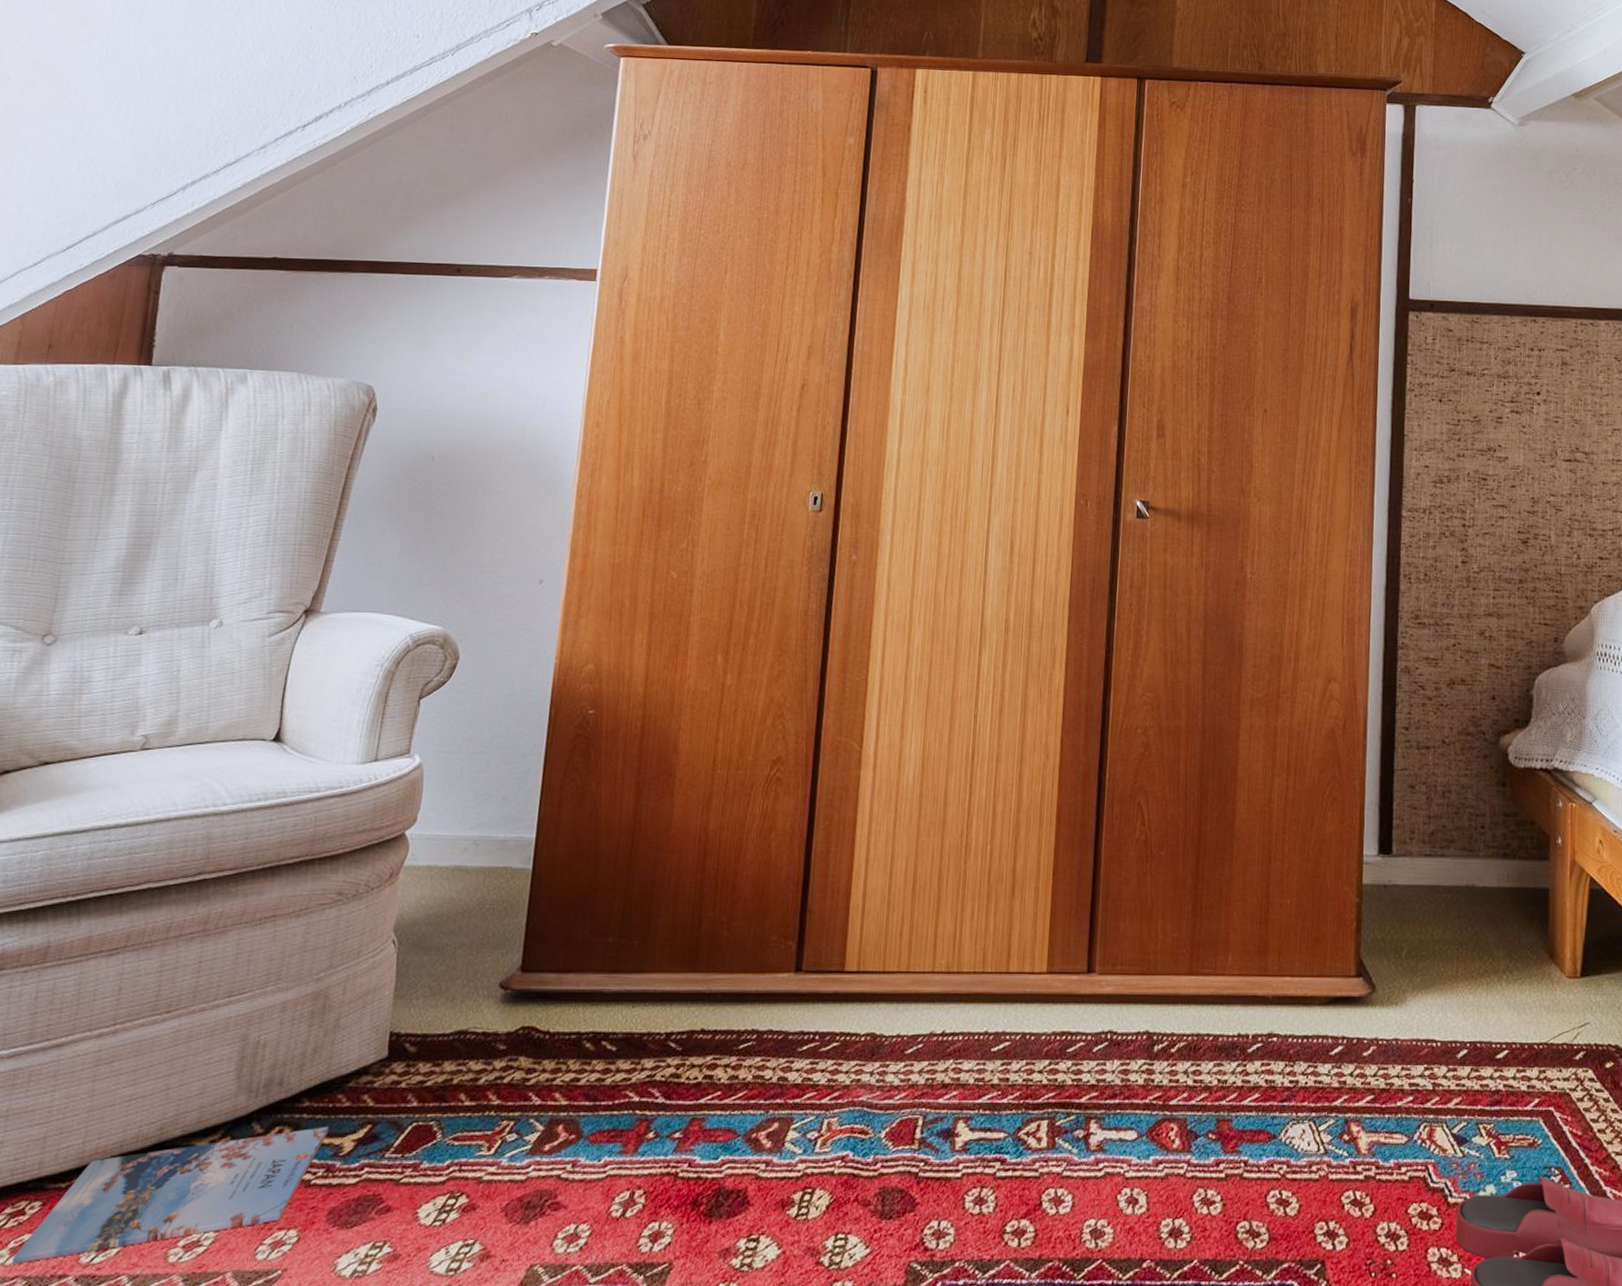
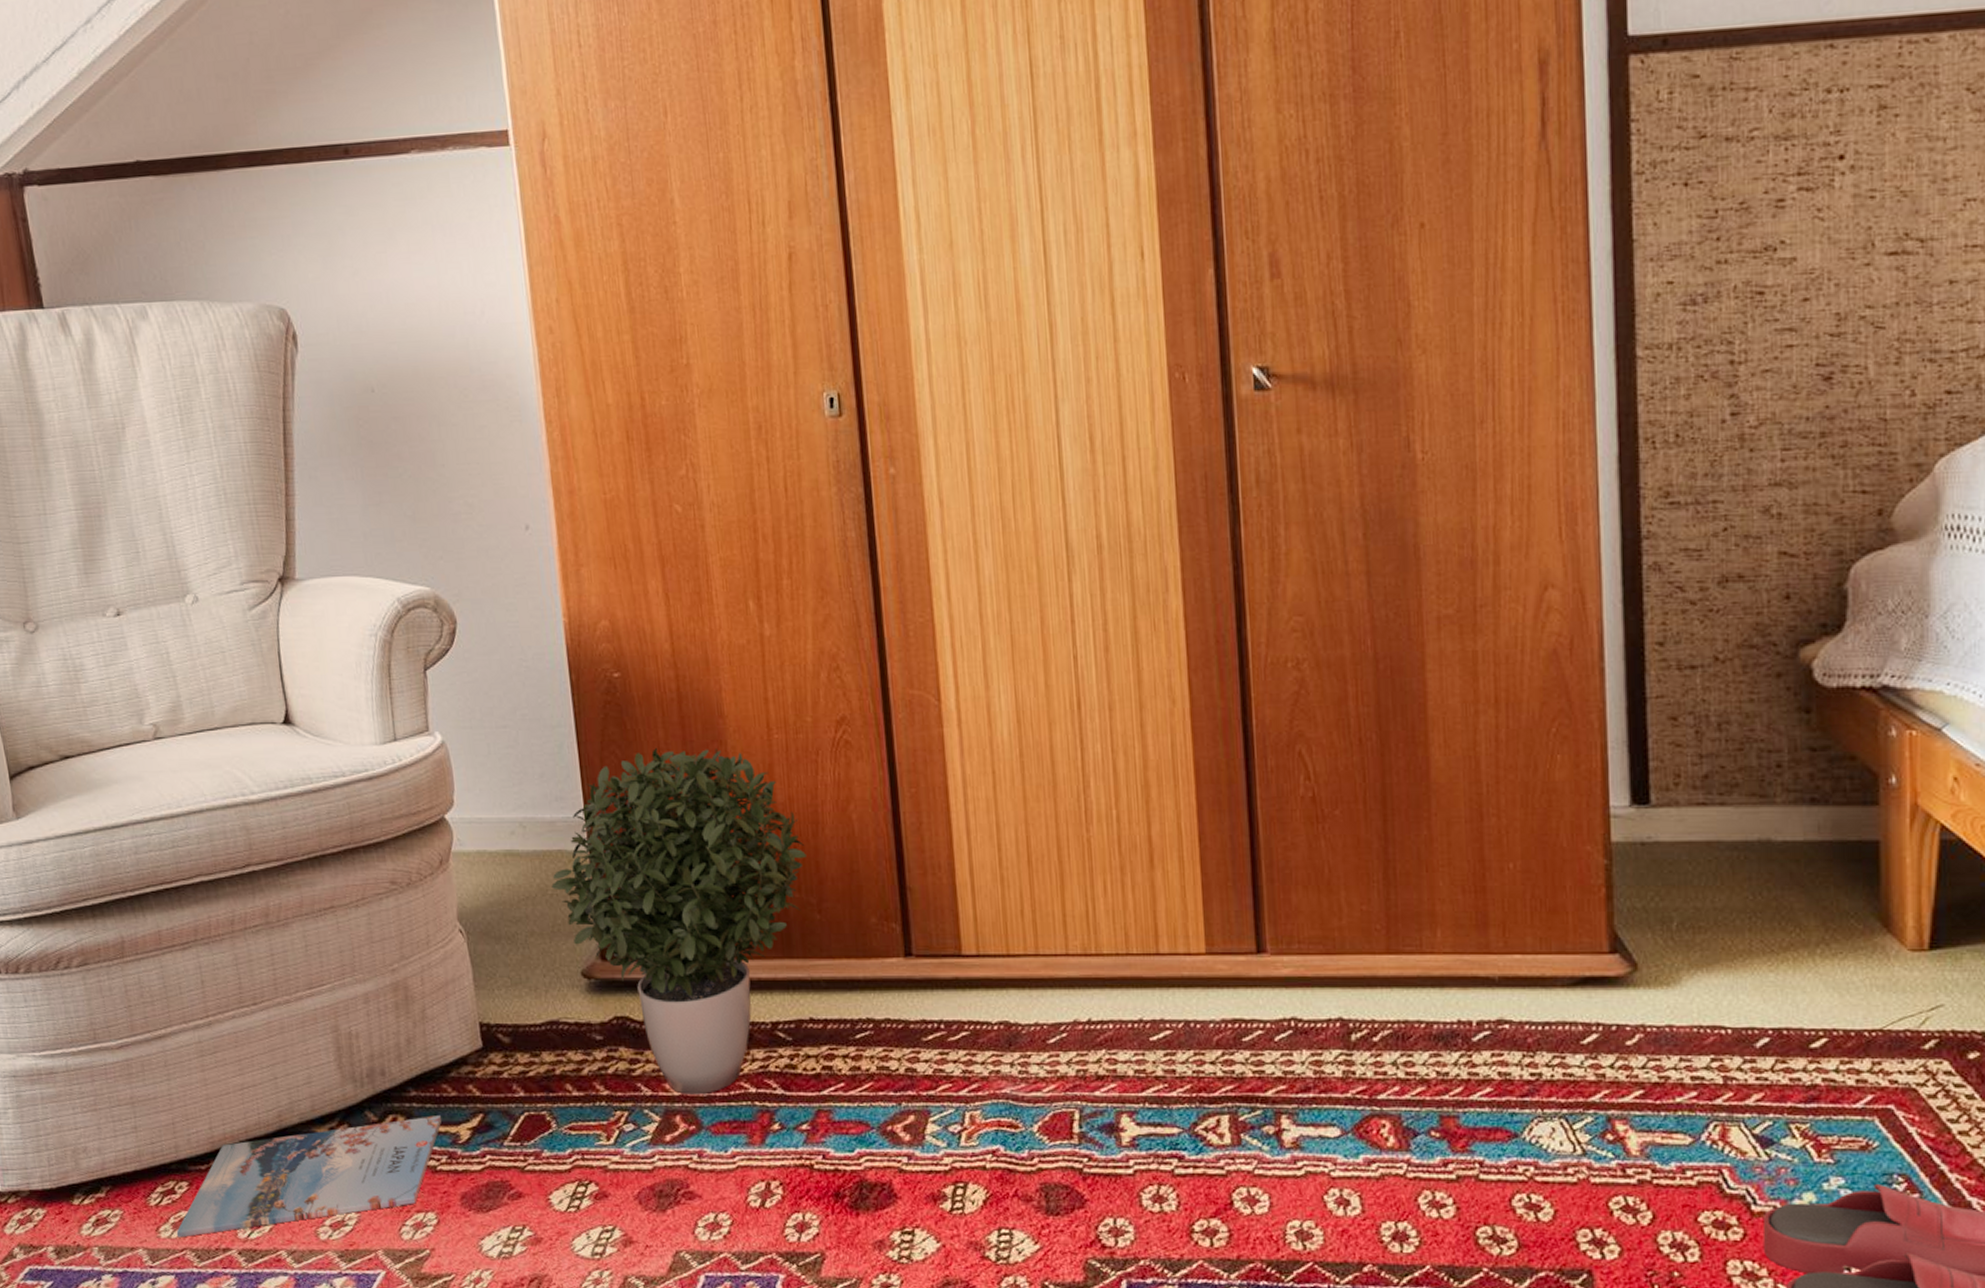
potted plant: none [490,778,726,1104] -> present [551,748,806,1095]

